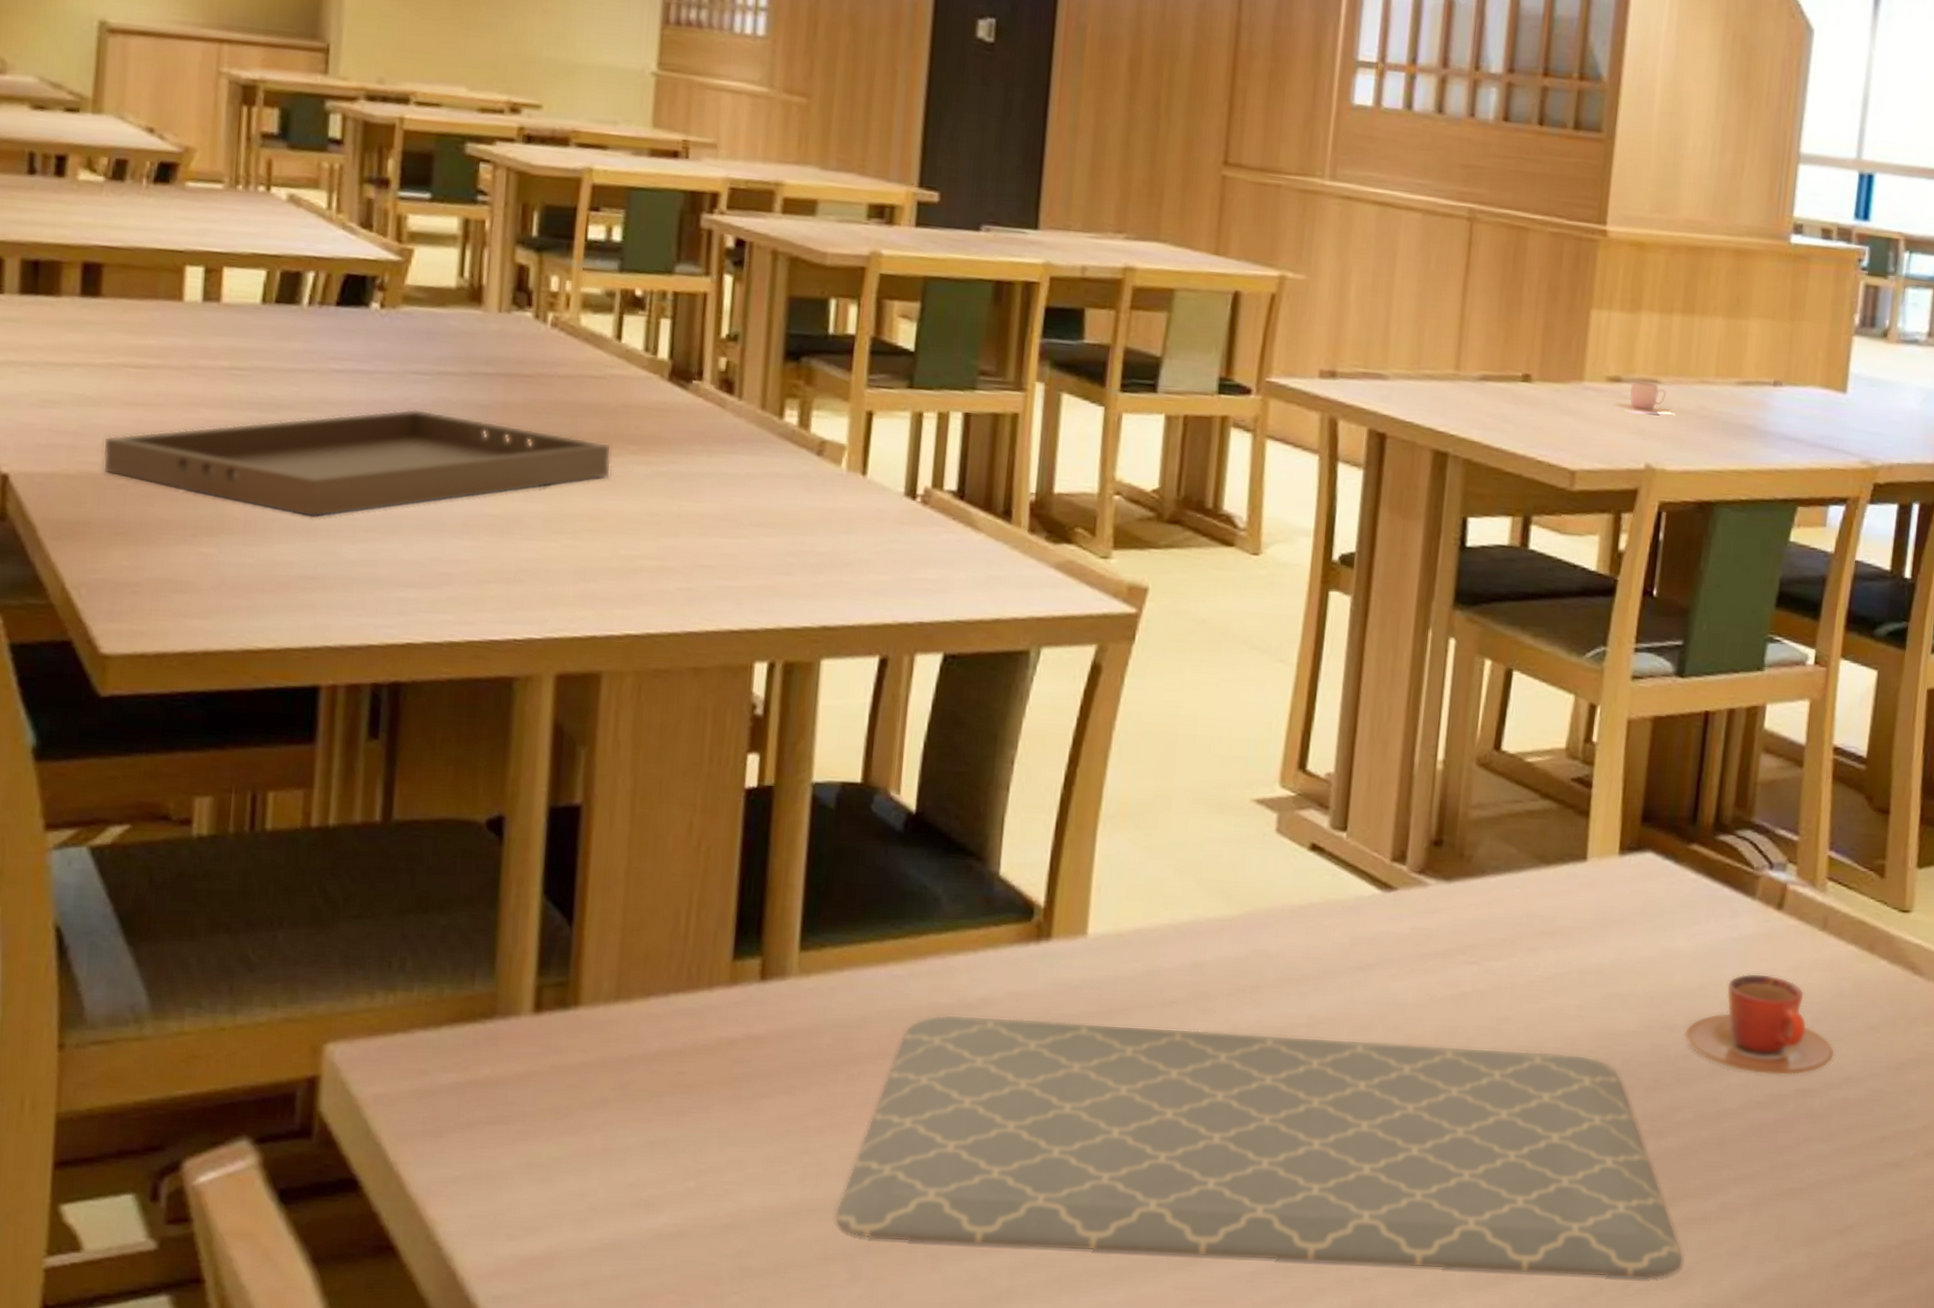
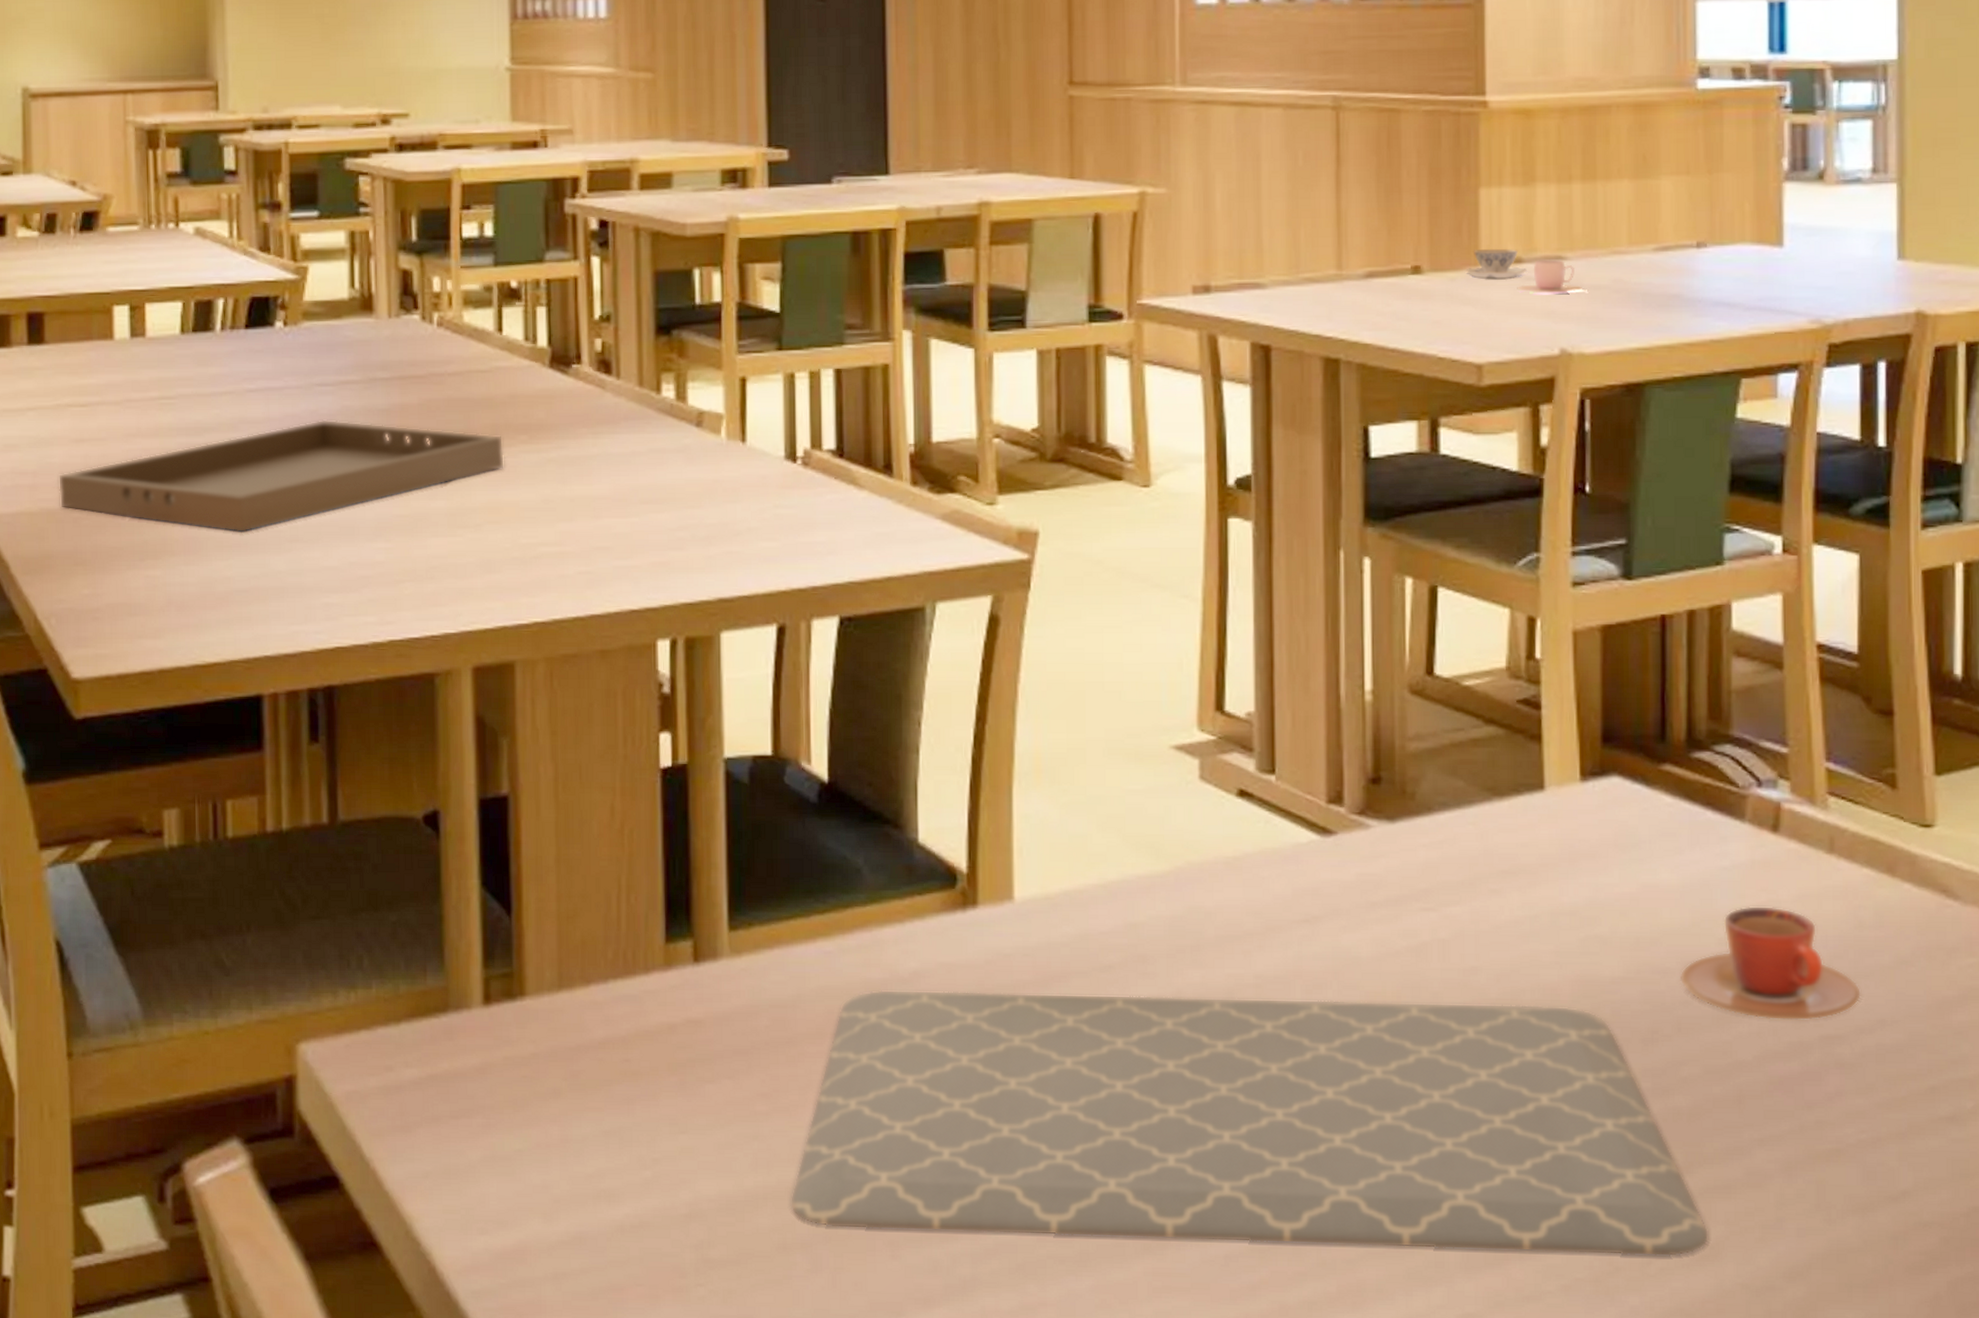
teacup: none [1570,365,1624,396] -> present [1465,248,1527,280]

